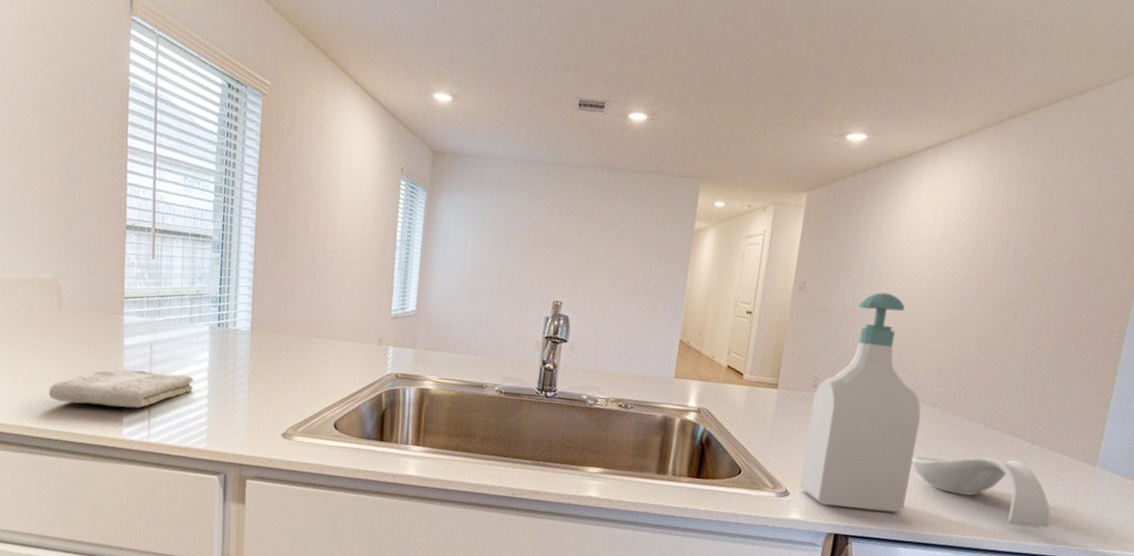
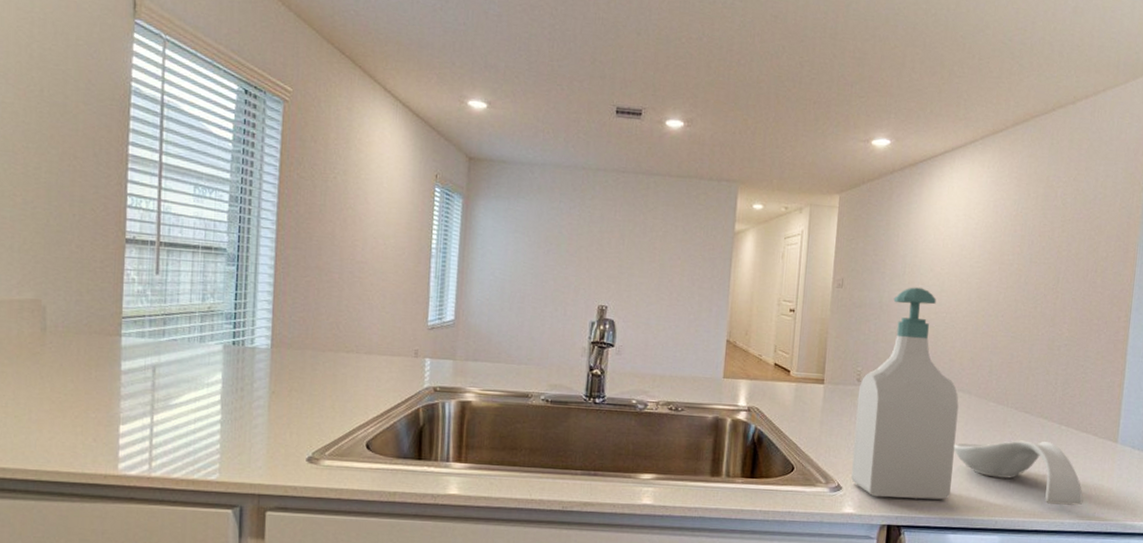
washcloth: present [48,369,194,409] -> none [27,397,205,440]

